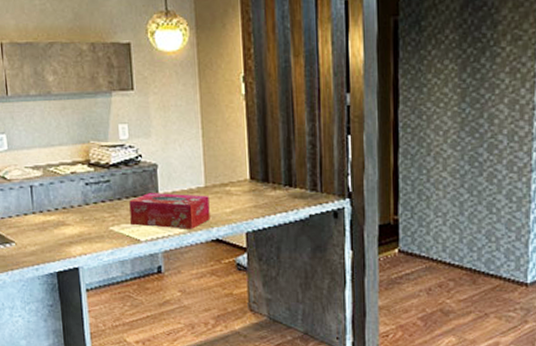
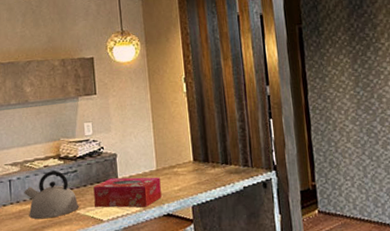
kettle: none [48,178,113,234] -> present [24,170,79,220]

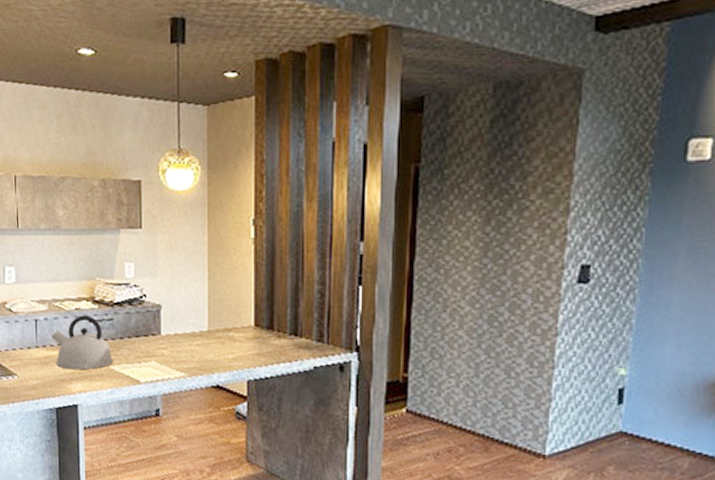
tissue box: present [93,177,162,208] -> none [131,334,212,374]

